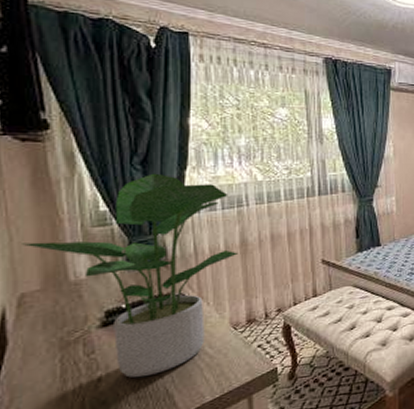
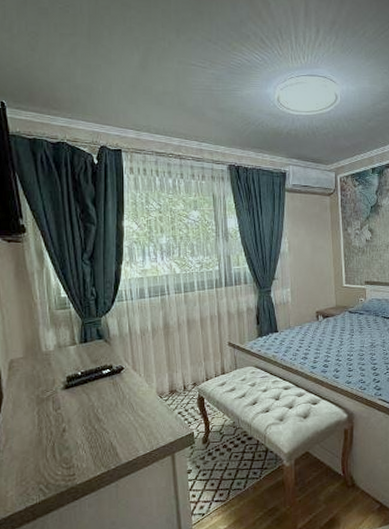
potted plant: present [22,173,238,378] -> none [10,267,162,431]

